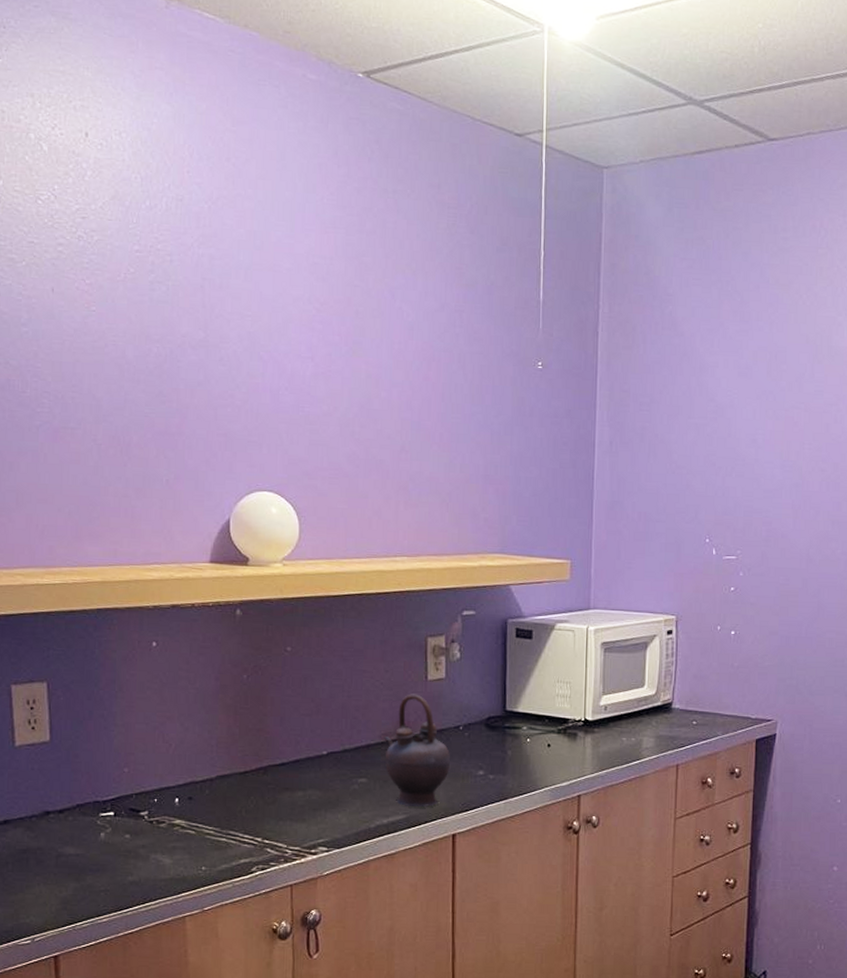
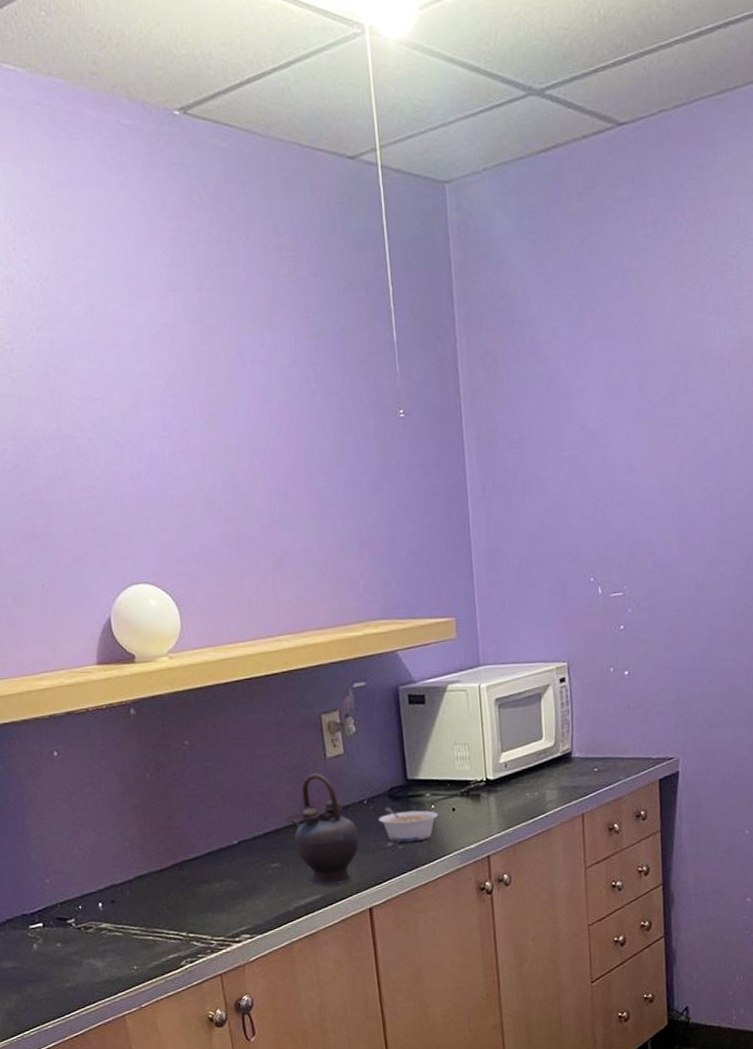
legume: none [473,736,534,773] -> present [379,807,439,842]

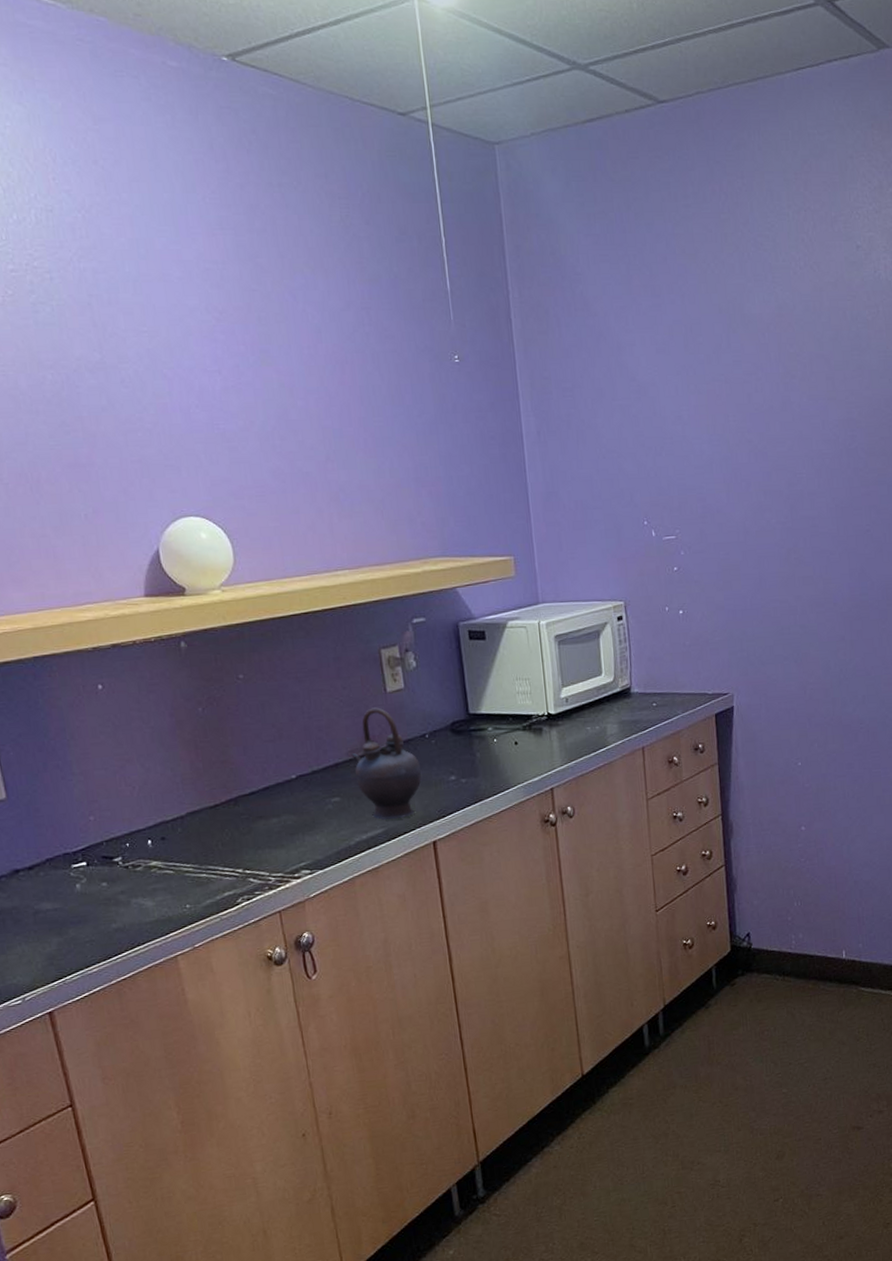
legume: present [379,807,439,842] -> none [441,741,502,776]

